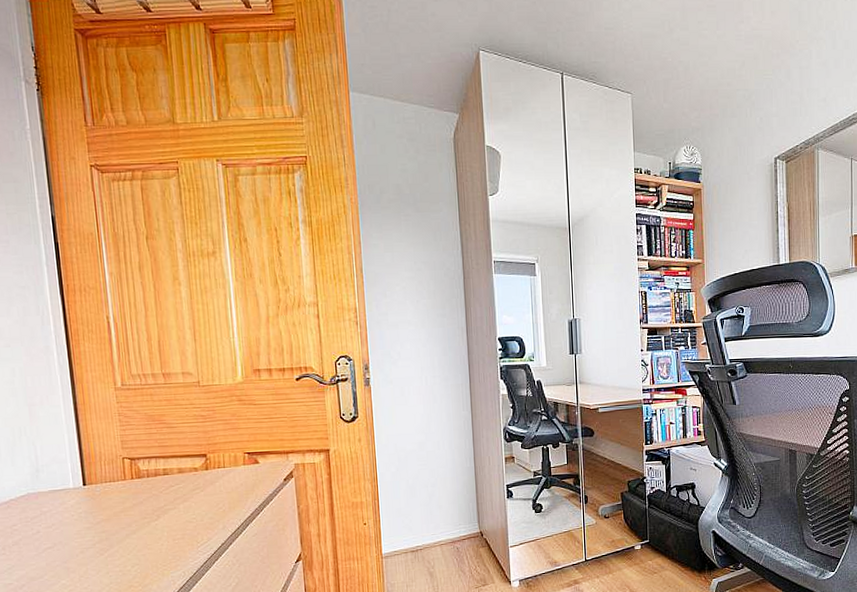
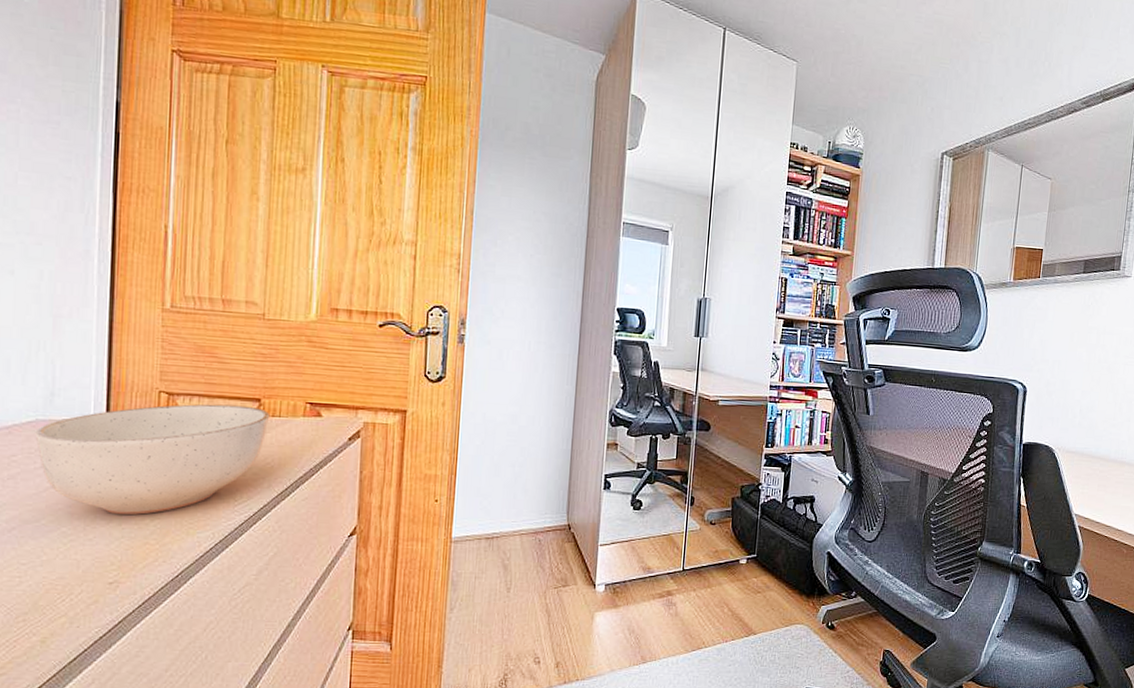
bowl: none [28,461,216,565] -> present [35,404,270,515]

